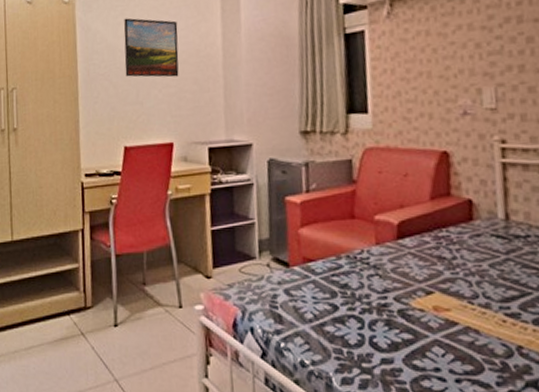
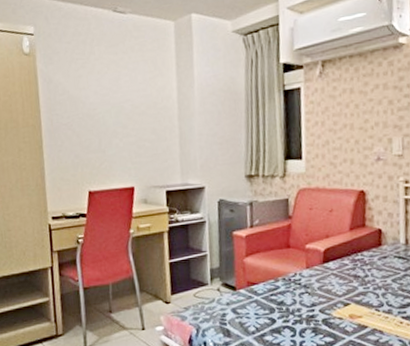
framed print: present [123,18,179,78] -> none [85,71,138,128]

